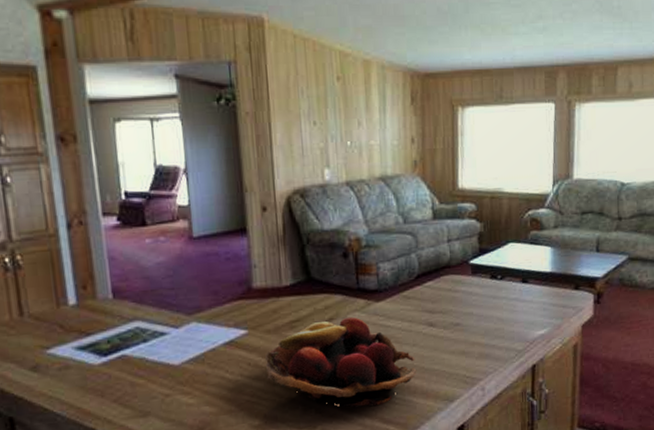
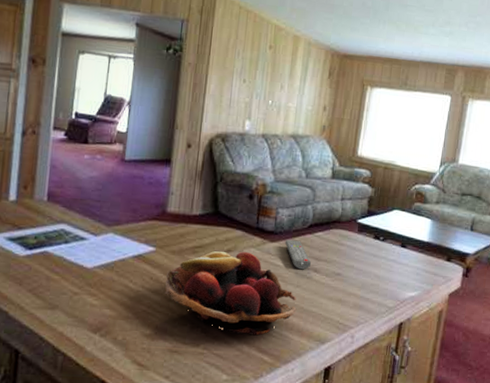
remote control: none [392,294,426,327] -> present [284,239,312,270]

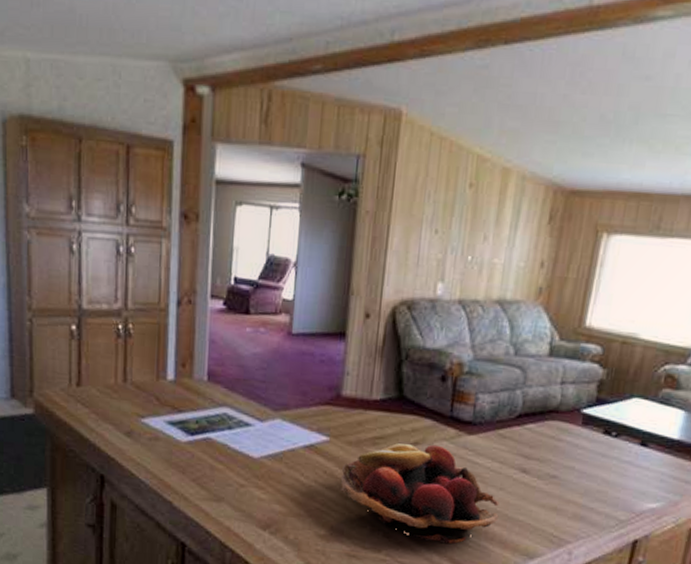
remote control: present [284,239,312,270] -> none [485,431,520,470]

